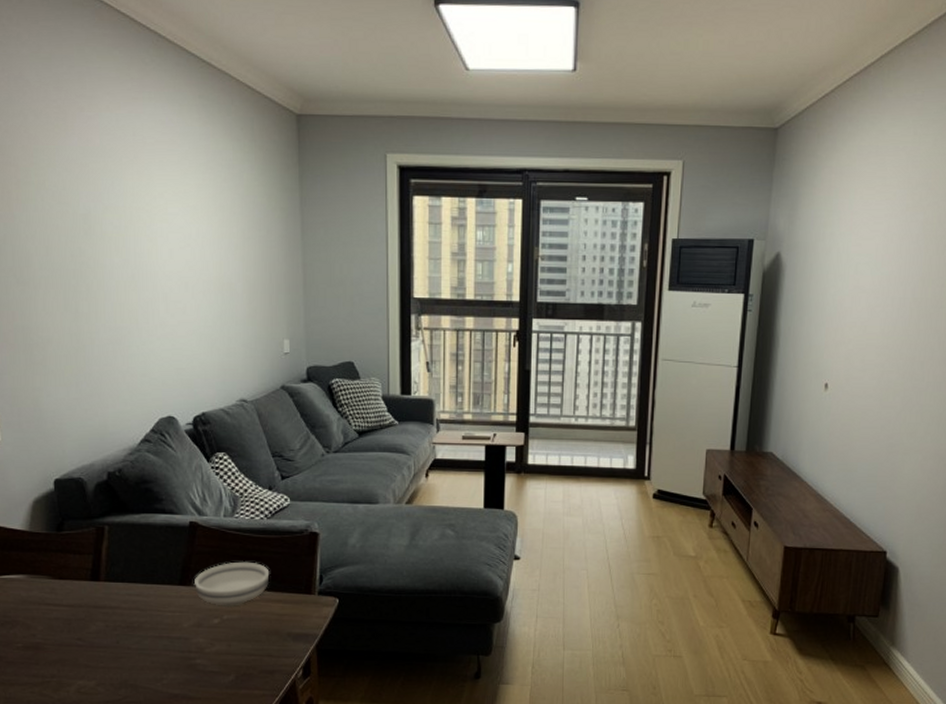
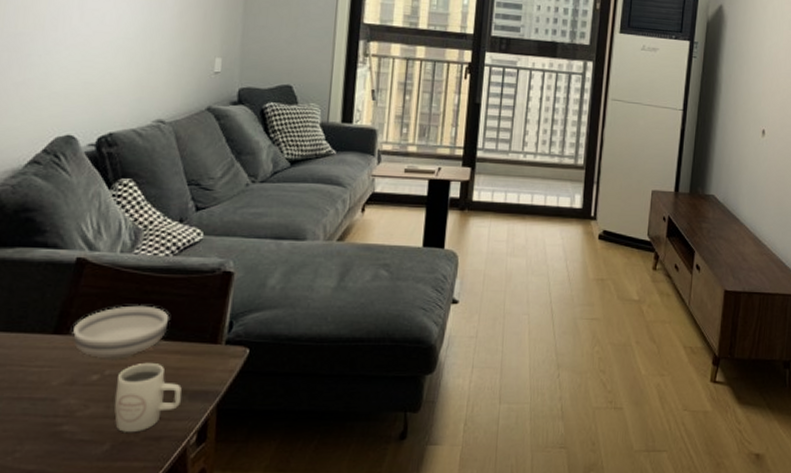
mug: none [233,609,287,666] -> present [114,362,182,432]

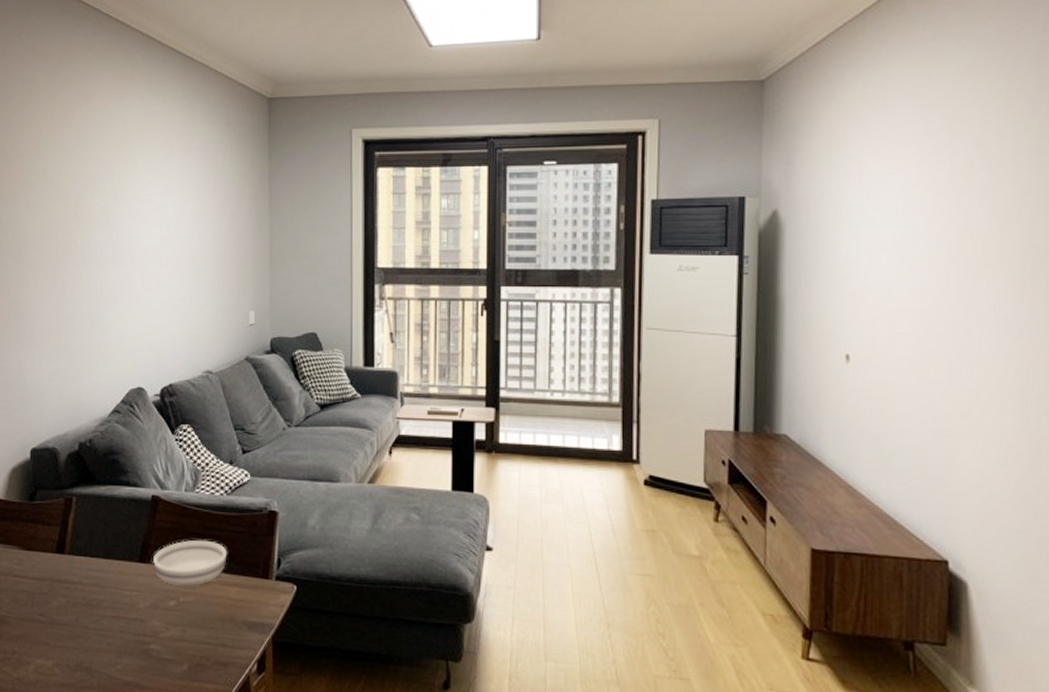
mug: present [114,362,182,432] -> none [188,592,243,656]

